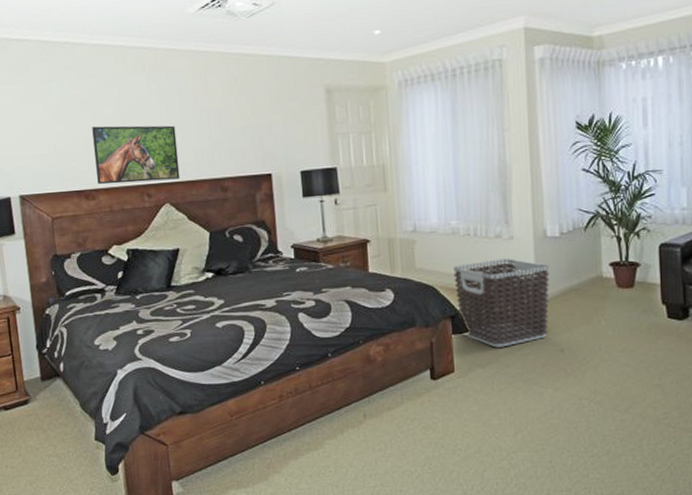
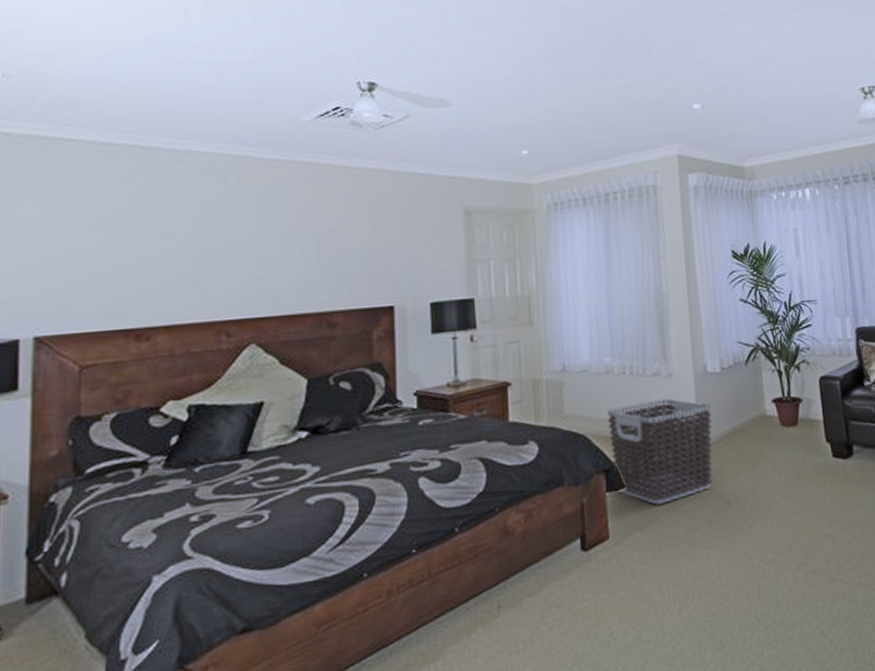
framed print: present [92,125,180,185] -> none [156,247,274,322]

